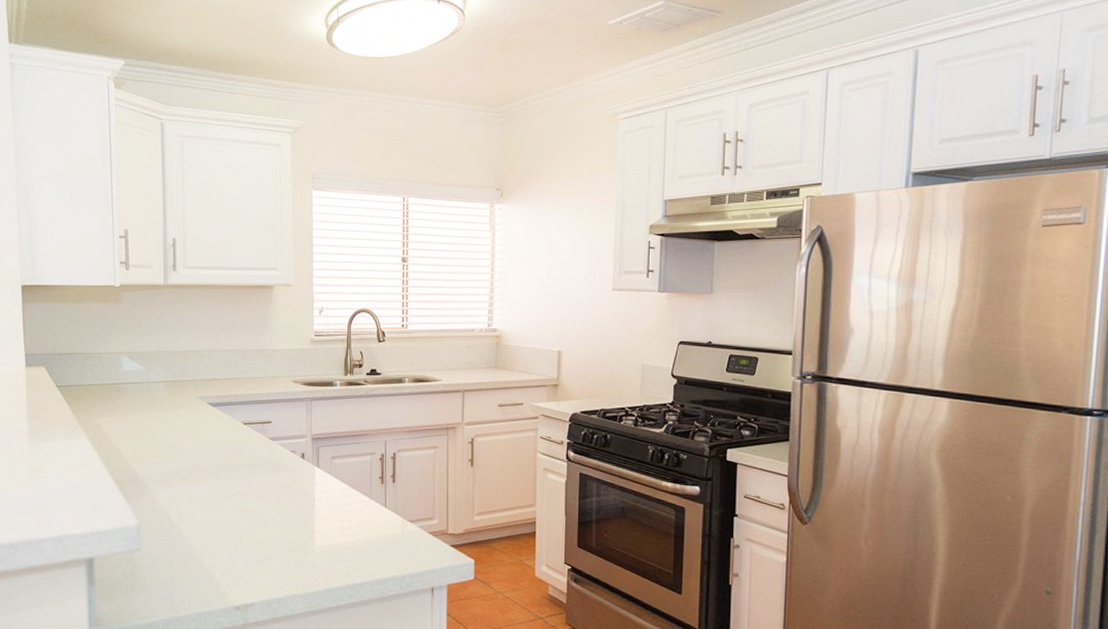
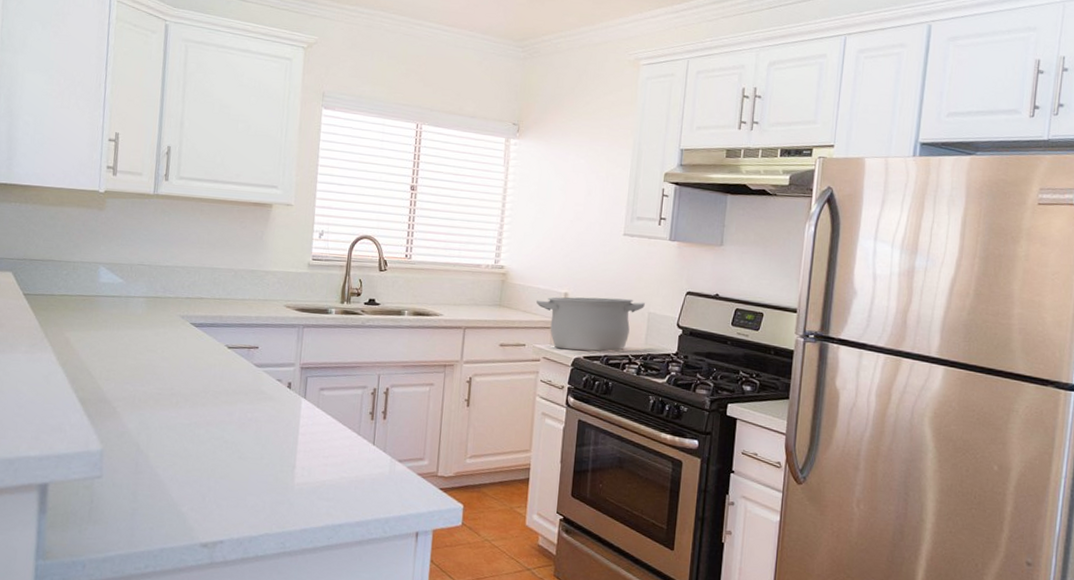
cooking pot: none [530,352,638,406] -> present [535,297,645,352]

